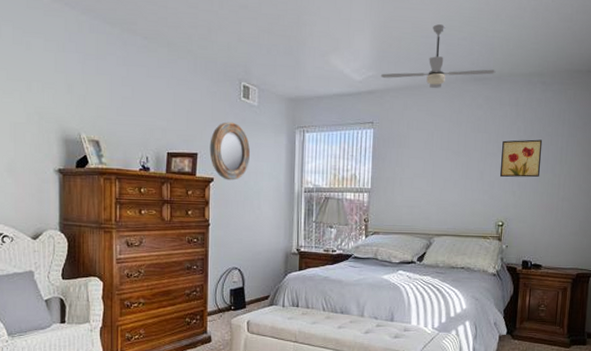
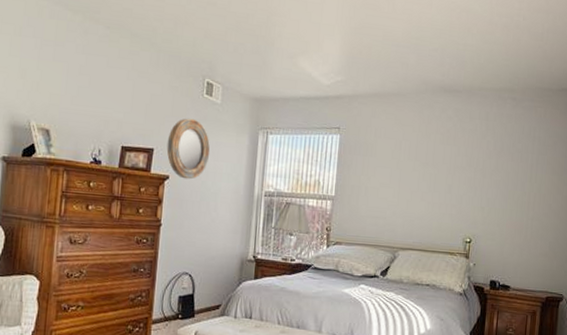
ceiling fan: present [380,24,496,89] -> none [349,34,466,98]
wall art: present [499,139,543,178] -> none [468,154,513,194]

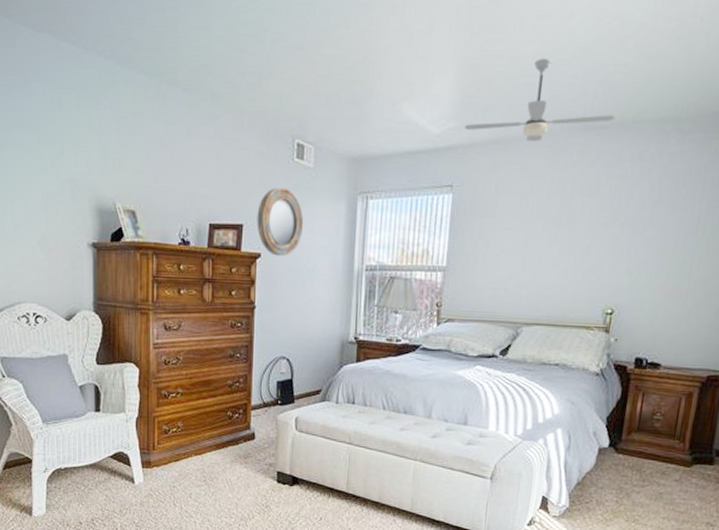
ceiling fan: none [349,34,466,98] -> present [463,59,616,142]

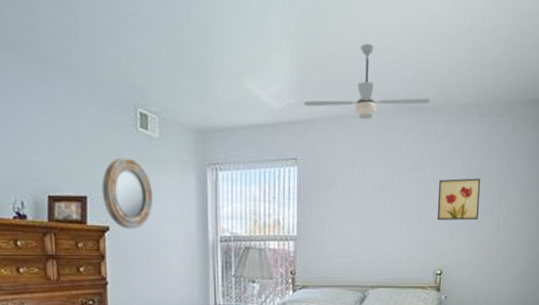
wall art: none [612,205,674,254] -> present [437,178,481,221]

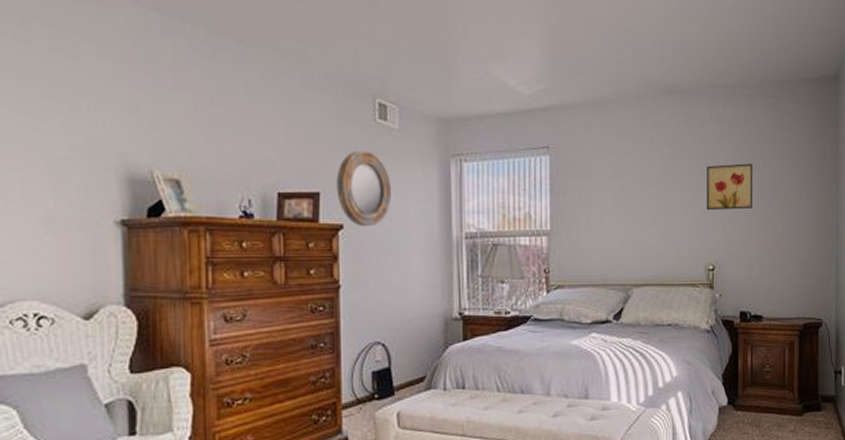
ceiling fan: present [303,44,431,120] -> none [554,26,693,105]

